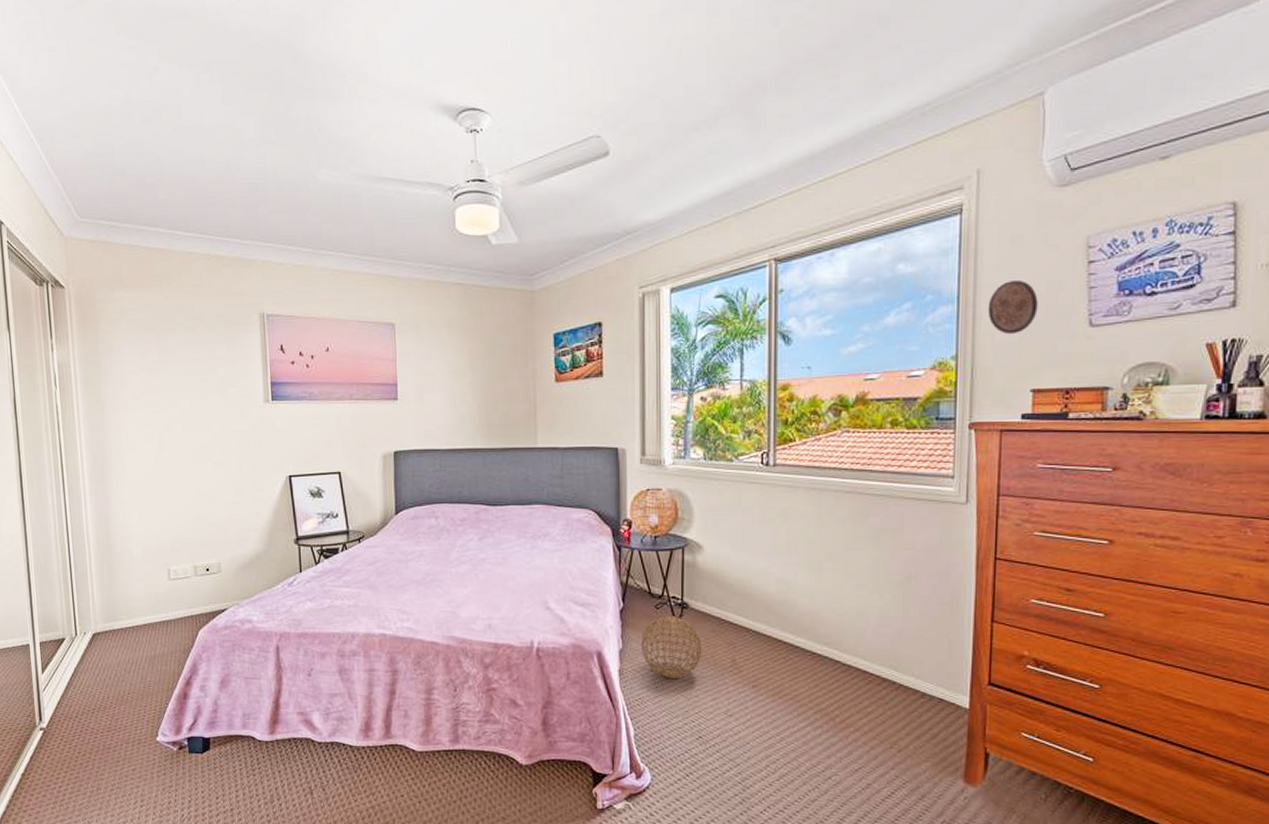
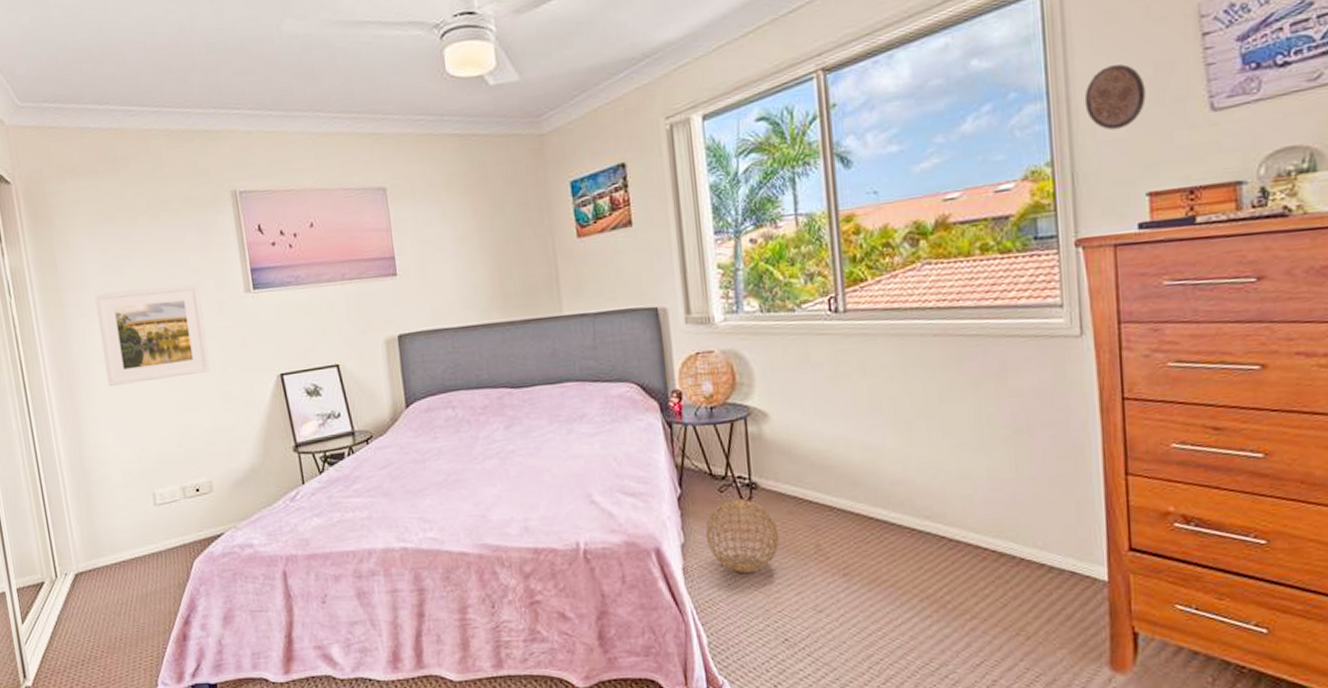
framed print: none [131,391,228,473] -> present [94,284,211,386]

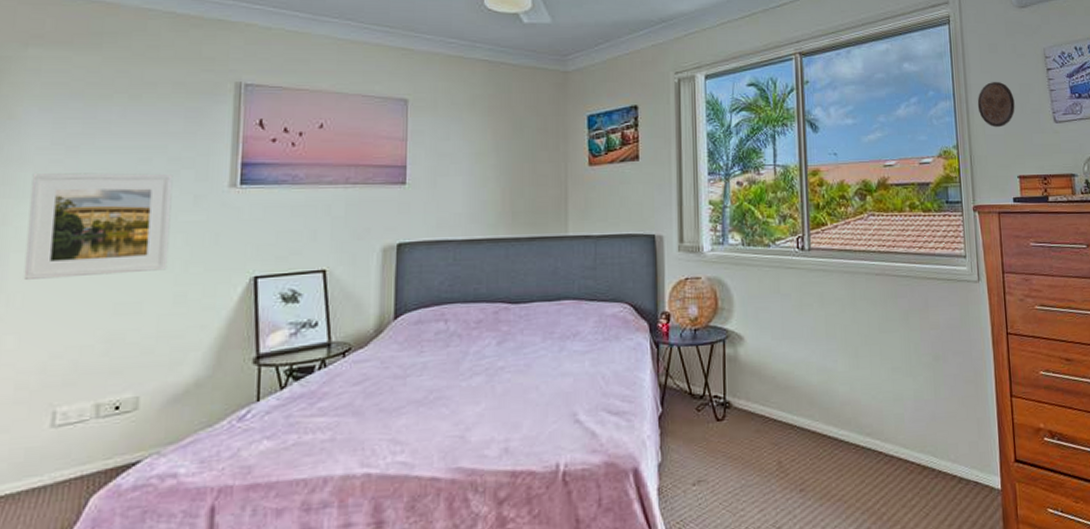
lantern: present [705,498,780,574] -> none [681,417,747,492]

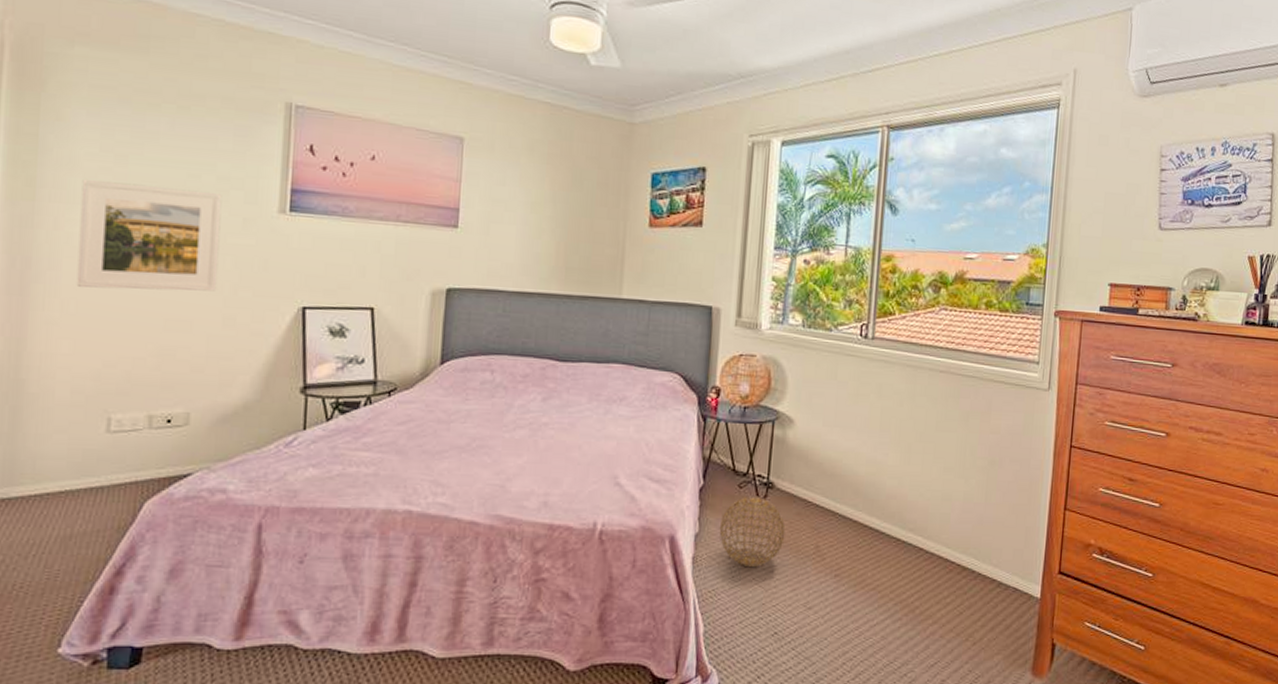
lantern: none [681,417,747,492] -> present [719,495,786,568]
decorative medallion: present [977,82,1015,128] -> none [1076,178,1119,229]

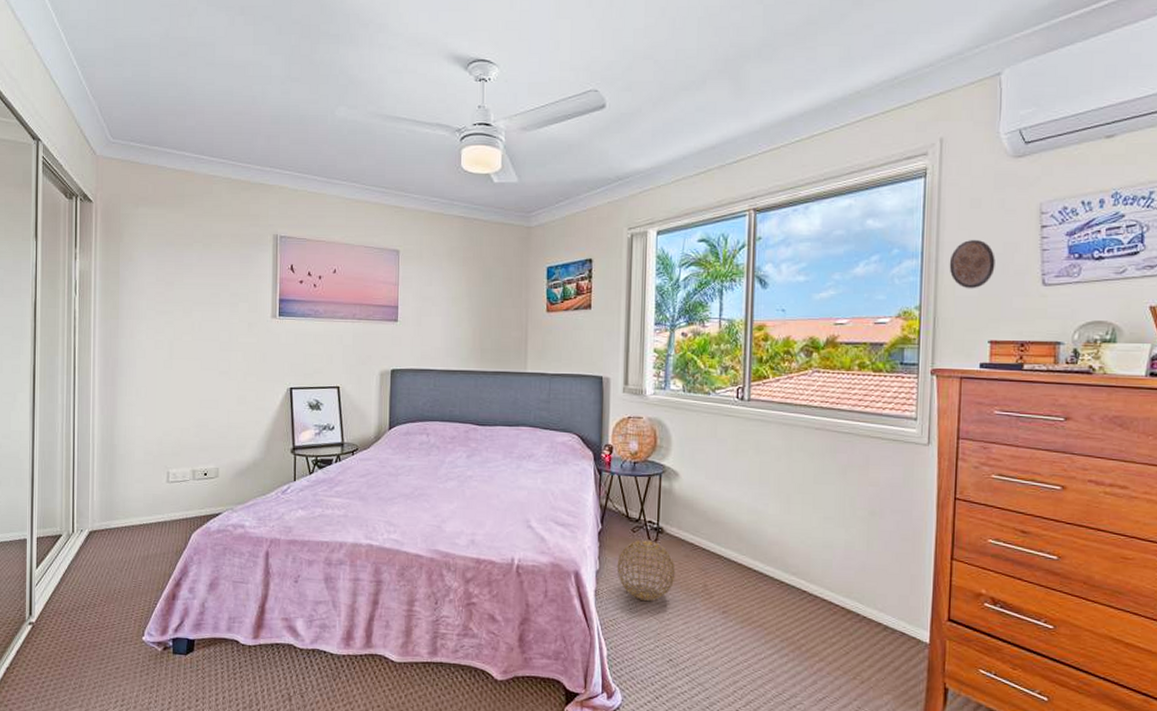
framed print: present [76,178,222,292] -> none [145,301,234,379]
decorative medallion: none [1076,178,1119,229] -> present [949,240,995,289]

